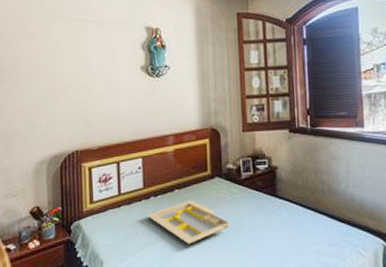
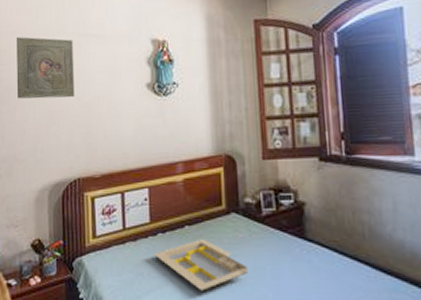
religious icon: none [14,20,73,79] -> present [16,37,75,99]

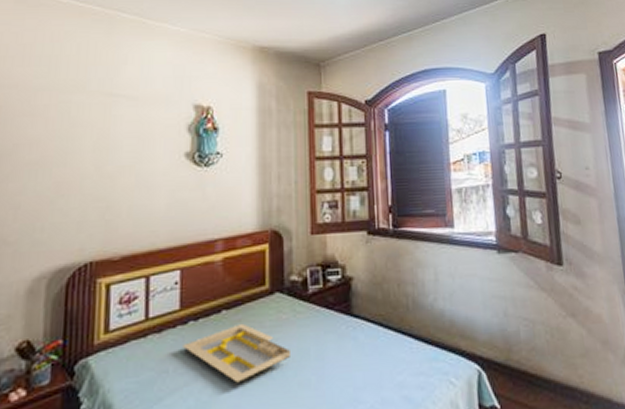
religious icon: present [16,37,75,99] -> none [12,92,96,167]

